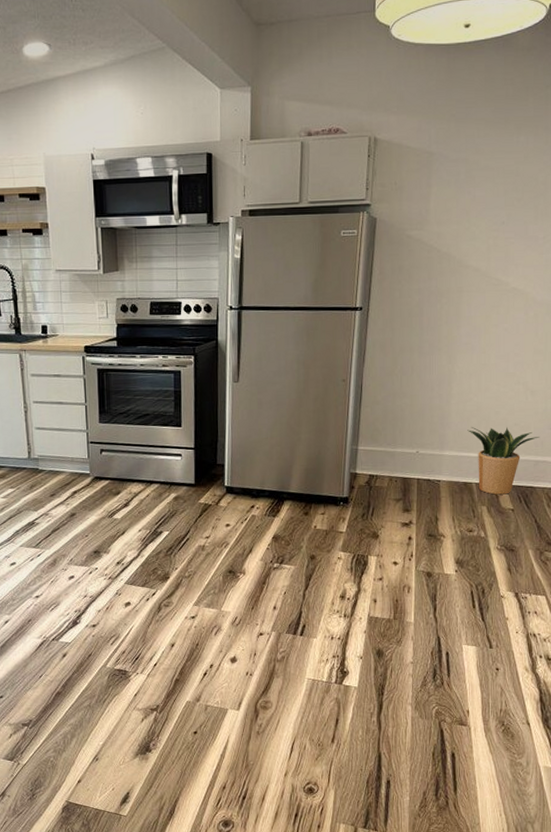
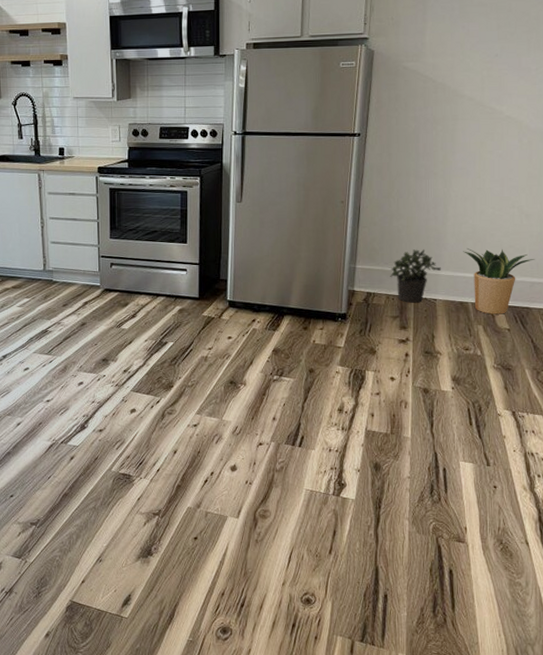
potted plant: none [393,429,445,485] -> present [390,249,441,303]

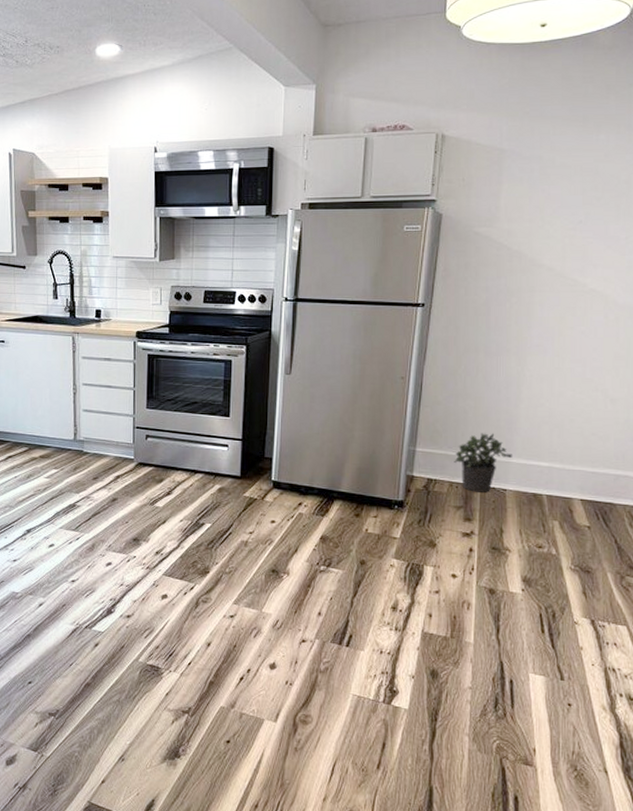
potted plant: present [463,248,535,315] -> none [538,434,621,510]

